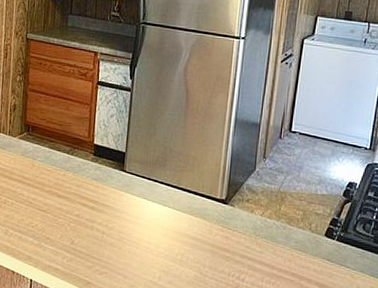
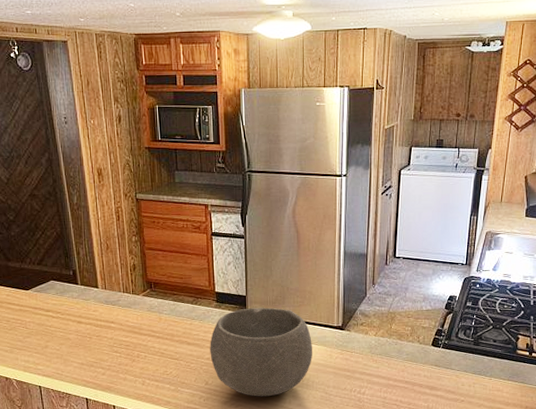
bowl: none [80,166,191,268] -> present [210,307,312,397]

